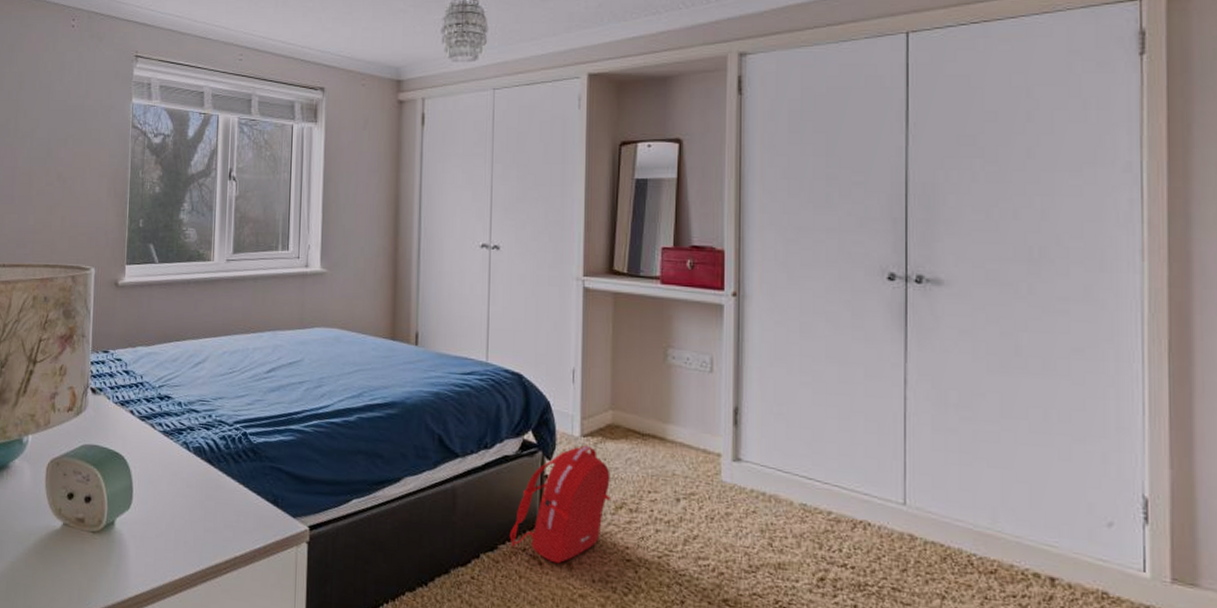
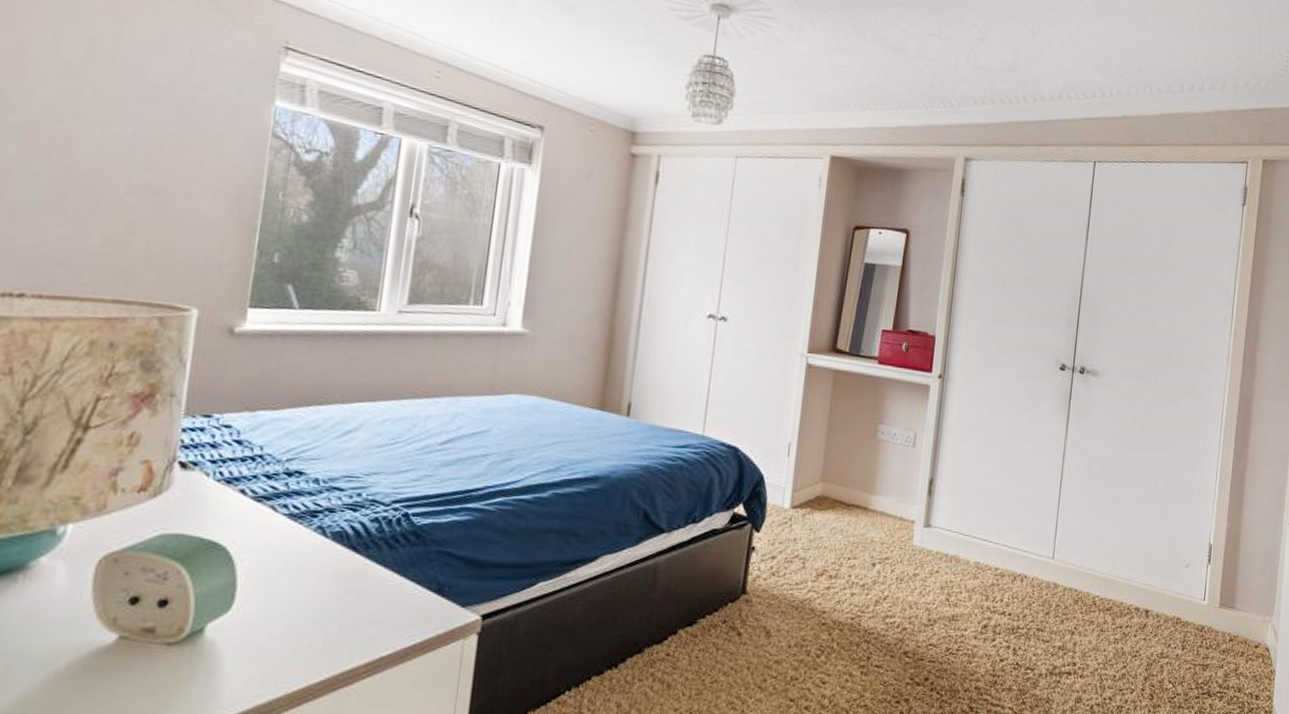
backpack: present [509,445,610,564] -> none [710,516,815,633]

